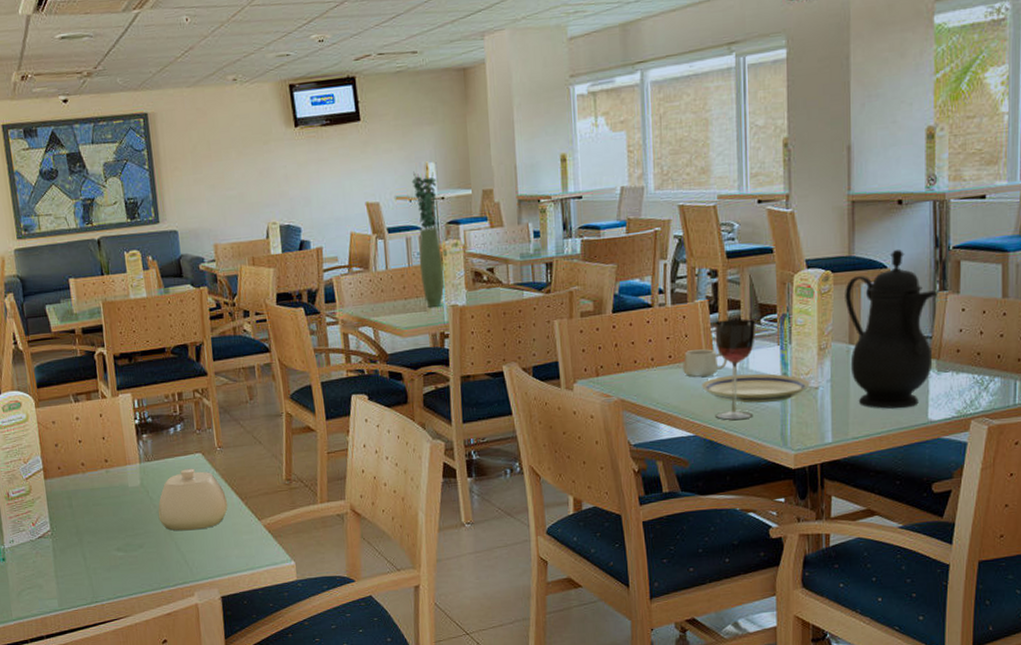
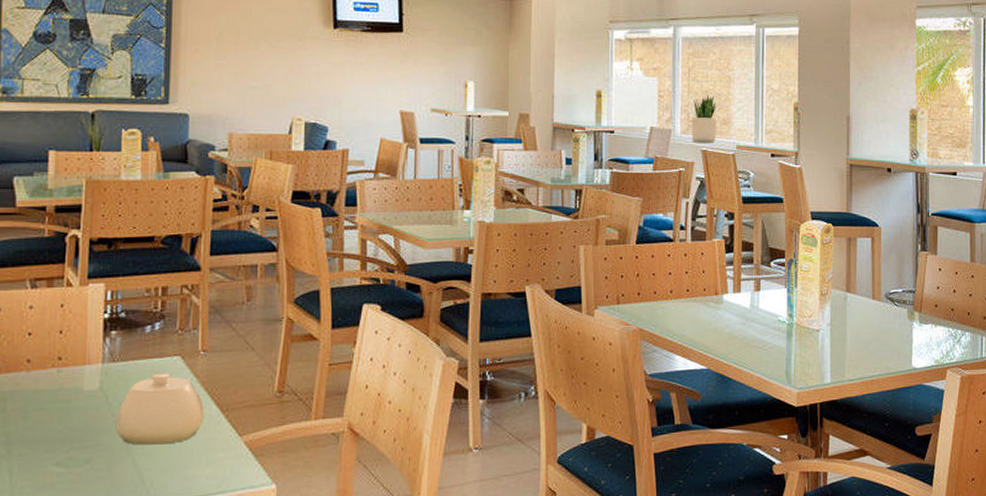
vase: present [411,171,444,307] -> none [449,87,475,221]
planter: none [665,143,695,199] -> present [691,95,717,143]
mug: present [683,349,727,378] -> none [699,286,739,313]
plate: present [701,373,810,404] -> none [716,312,812,341]
wineglass: present [714,319,757,420] -> none [727,260,767,357]
coffeepot: present [845,250,937,409] -> none [843,211,919,354]

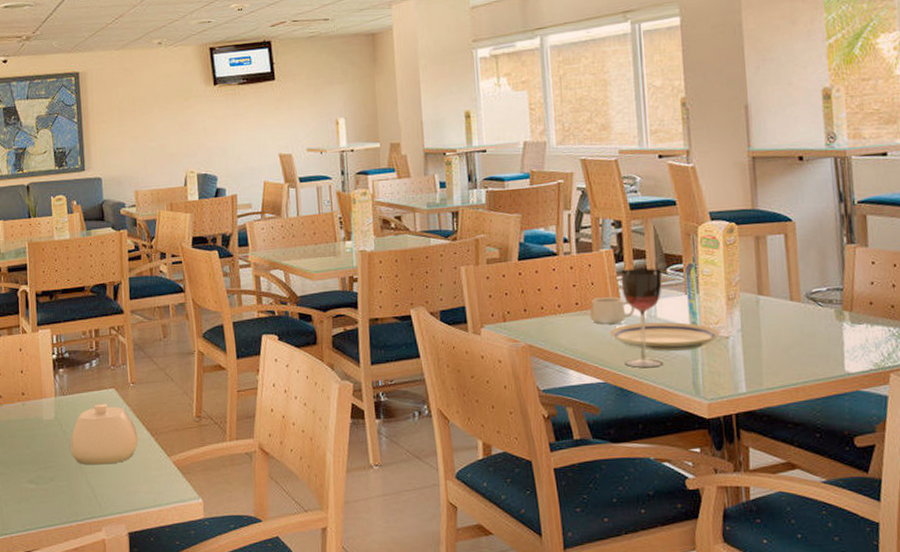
planter: present [691,95,717,143] -> none [567,101,595,153]
mug: none [699,286,739,313] -> present [590,297,635,325]
plate: none [716,312,812,341] -> present [609,322,720,352]
wineglass: none [727,260,767,357] -> present [620,268,663,368]

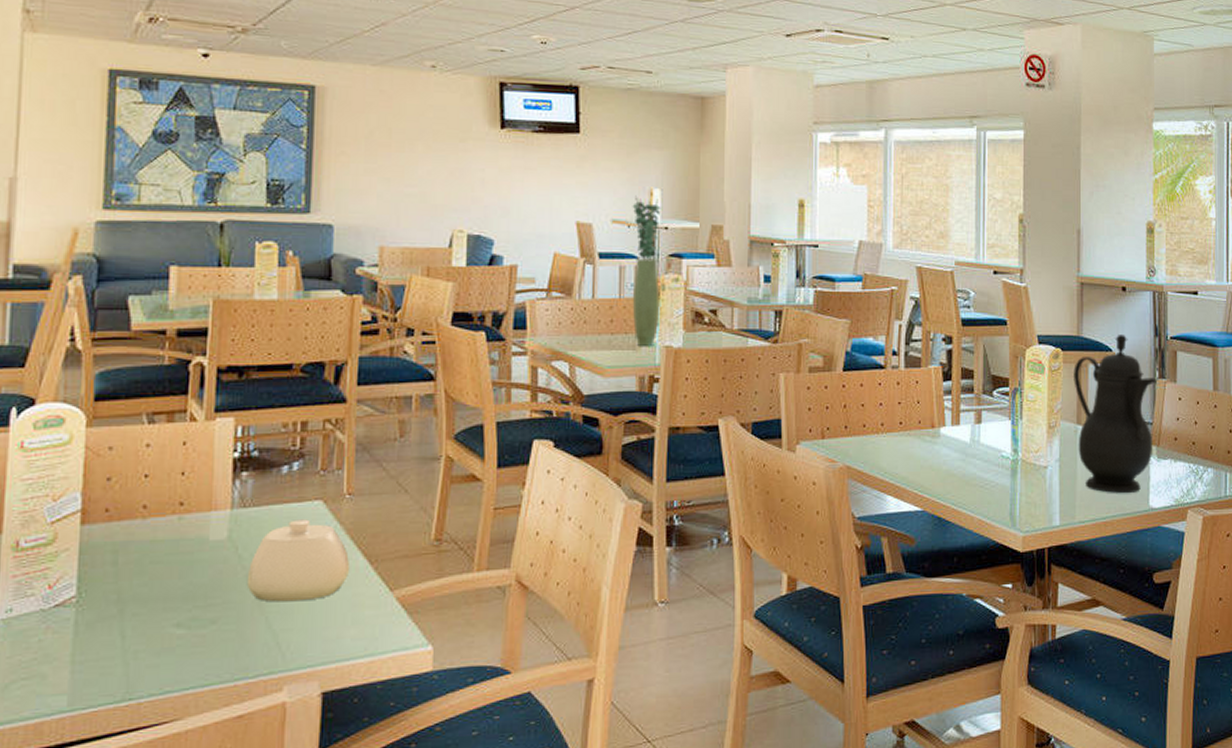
vase: none [322,126,353,252] -> present [632,195,661,346]
mug: present [590,297,635,325] -> none [914,418,958,448]
plate: present [609,322,720,352] -> none [932,447,1039,479]
wineglass: present [620,268,663,368] -> none [944,389,989,497]
coffeepot: none [750,204,846,360] -> present [1073,335,1157,493]

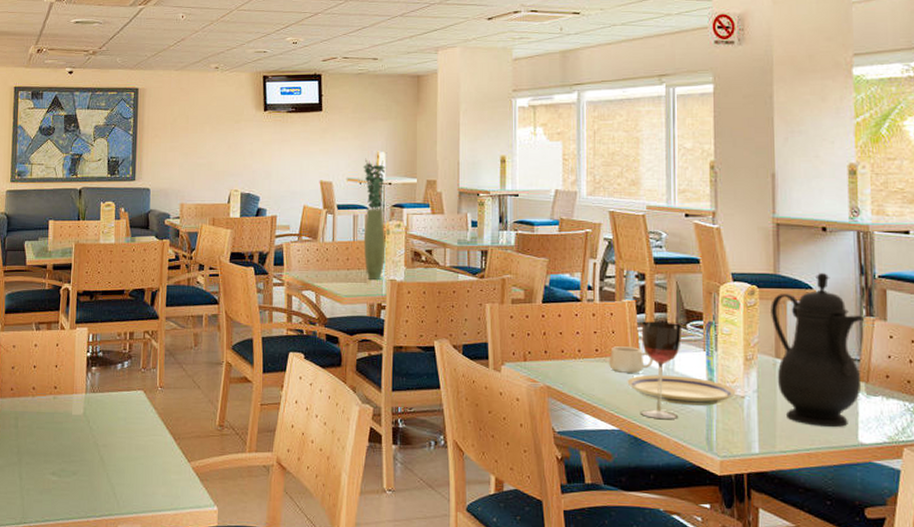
sugar bowl: present [246,519,351,602] -> none [95,404,162,464]
mug: none [914,418,958,448] -> present [609,346,653,374]
plate: none [932,447,1039,479] -> present [627,375,736,406]
wineglass: none [944,389,989,497] -> present [640,321,683,420]

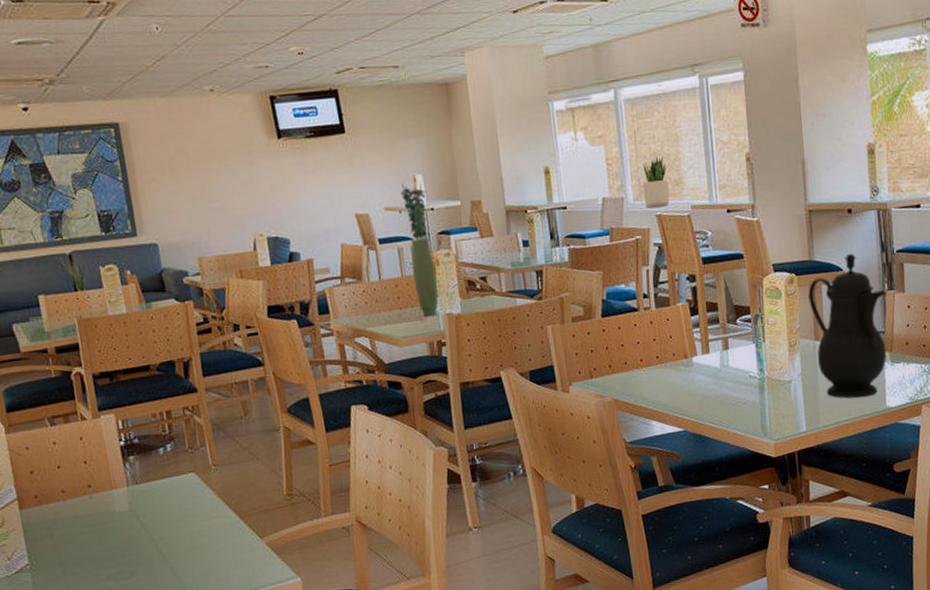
planter: none [597,156,625,204] -> present [643,157,670,209]
mug: present [609,346,653,374] -> none [669,349,709,376]
plate: present [627,375,736,406] -> none [687,370,784,399]
wineglass: present [640,321,683,420] -> none [696,320,735,415]

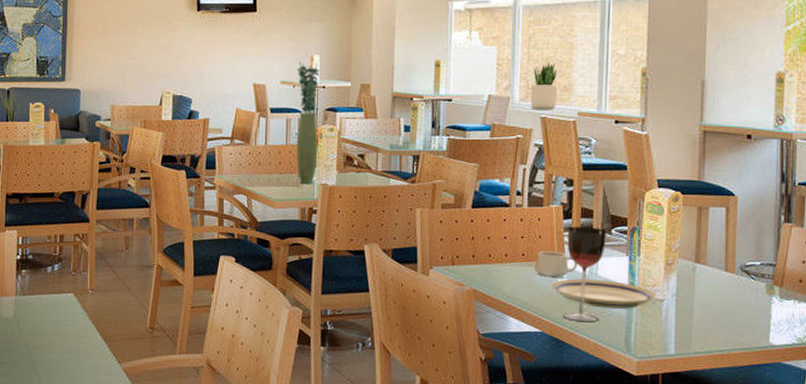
mug: none [669,349,709,376] -> present [535,251,577,278]
plate: none [687,370,784,399] -> present [551,279,656,309]
wineglass: none [696,320,735,415] -> present [562,226,607,323]
coffeepot: present [808,254,887,398] -> none [693,180,782,329]

